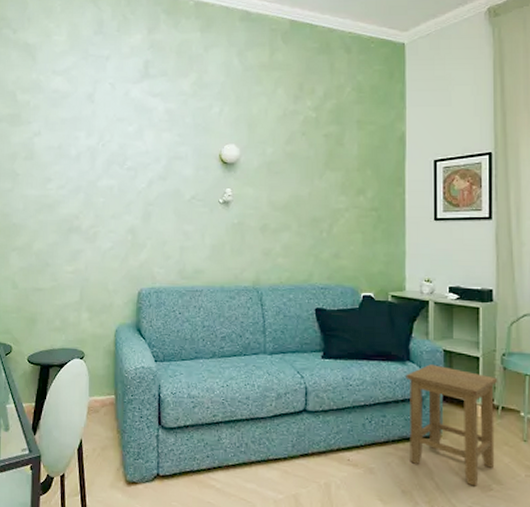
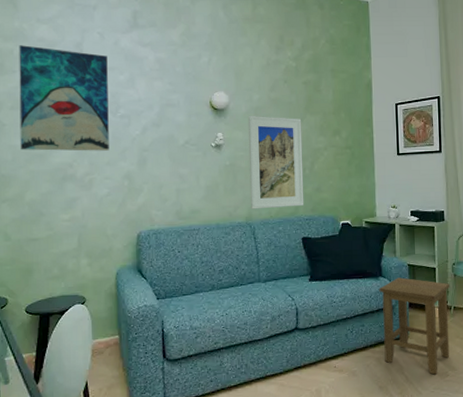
wall art: none [31,97,117,204] -> present [19,45,109,151]
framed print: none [258,170,320,274] -> present [247,115,304,209]

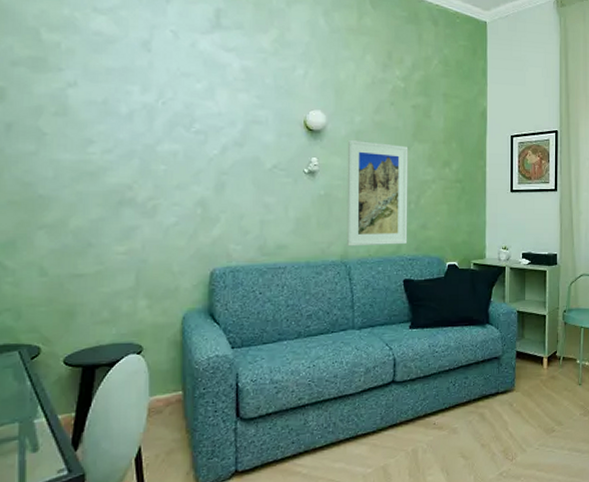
wall art: present [19,45,109,151] -> none [65,38,182,172]
stool: present [379,277,450,375] -> none [485,325,559,430]

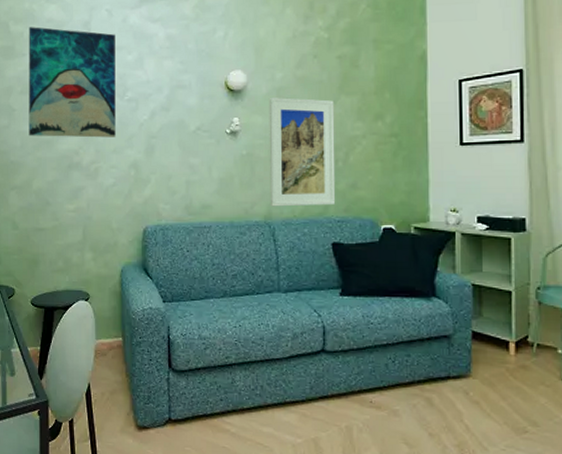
wall art: none [65,38,182,172] -> present [29,27,116,138]

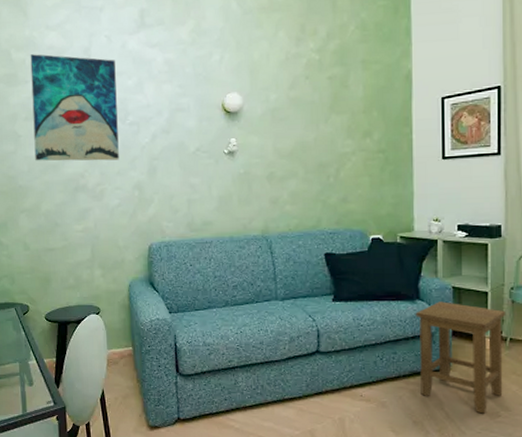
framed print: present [268,97,336,207] -> none [263,117,328,222]
stool: none [431,300,531,429] -> present [415,301,505,414]

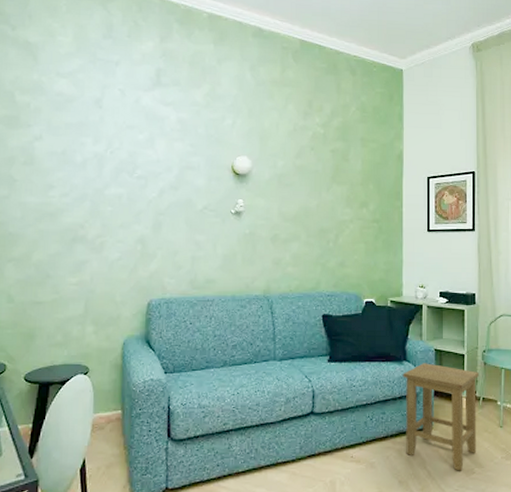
wall art: present [30,54,119,161] -> none [30,99,127,213]

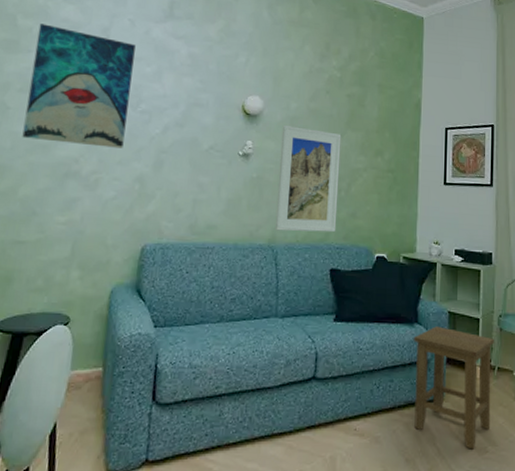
wall art: none [30,99,127,213] -> present [22,23,136,148]
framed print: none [269,182,328,282] -> present [274,124,342,233]

